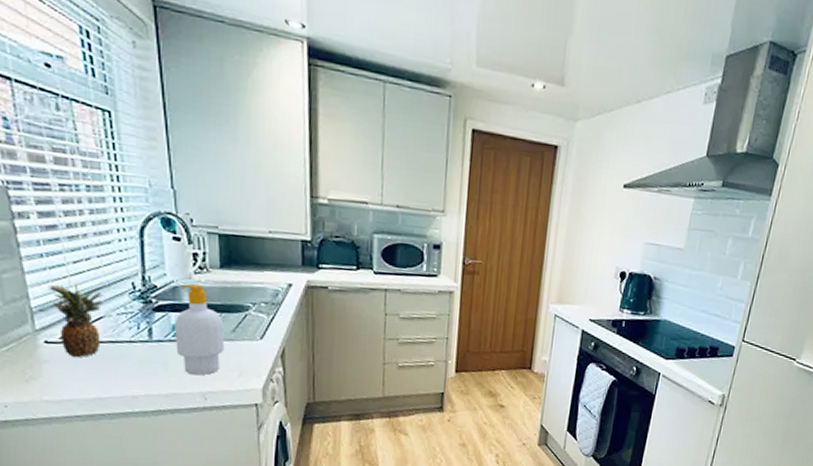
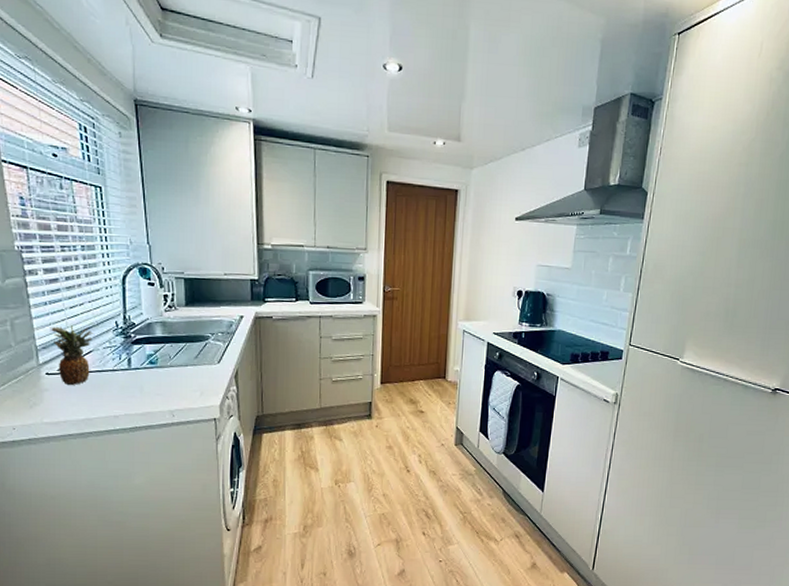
soap bottle: present [174,283,225,376] -> none [148,320,189,396]

